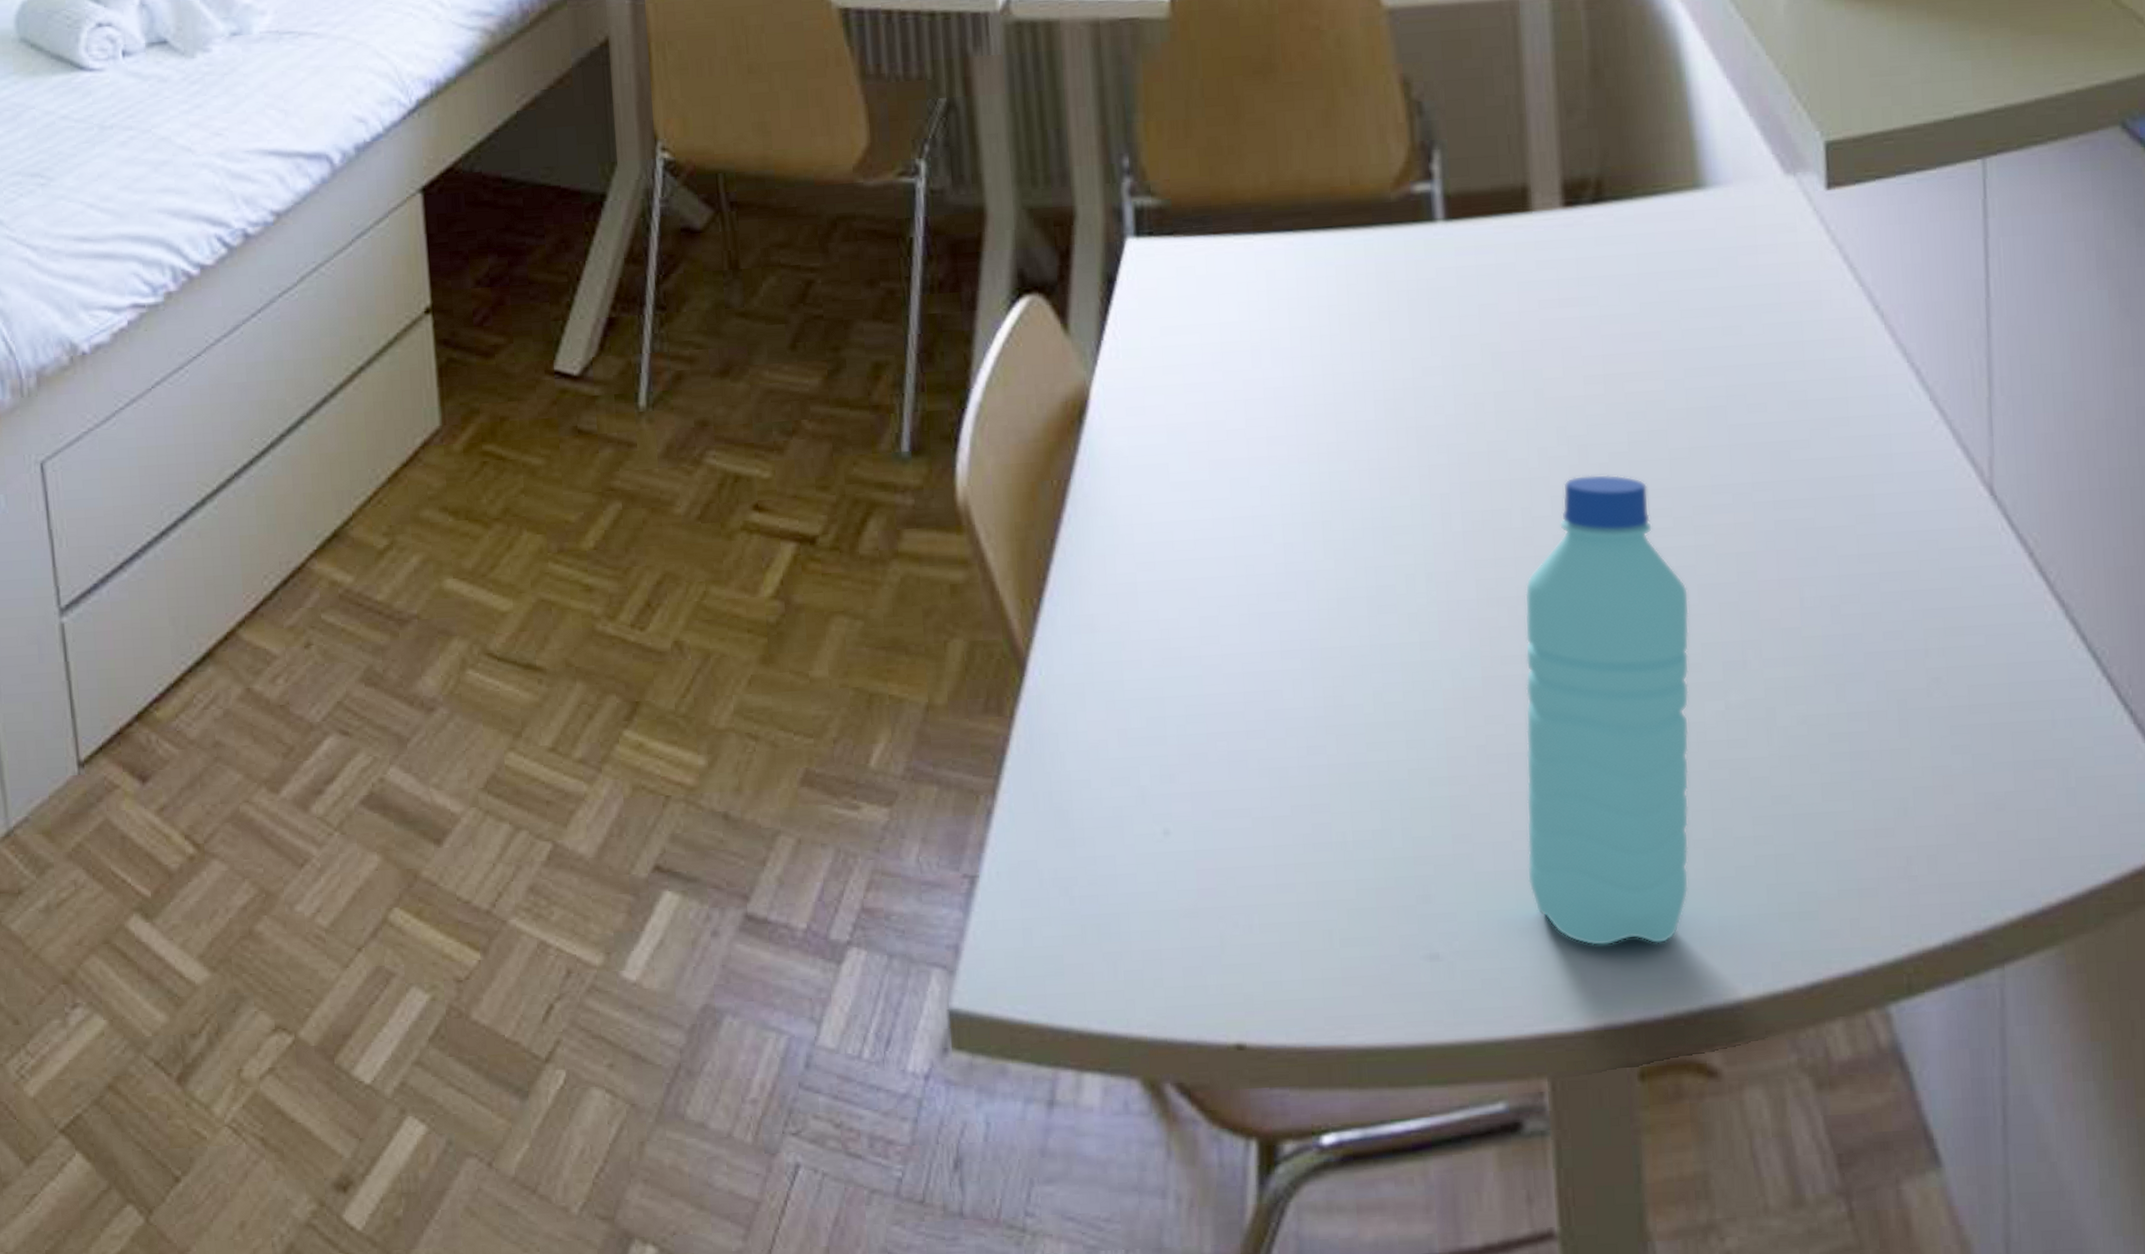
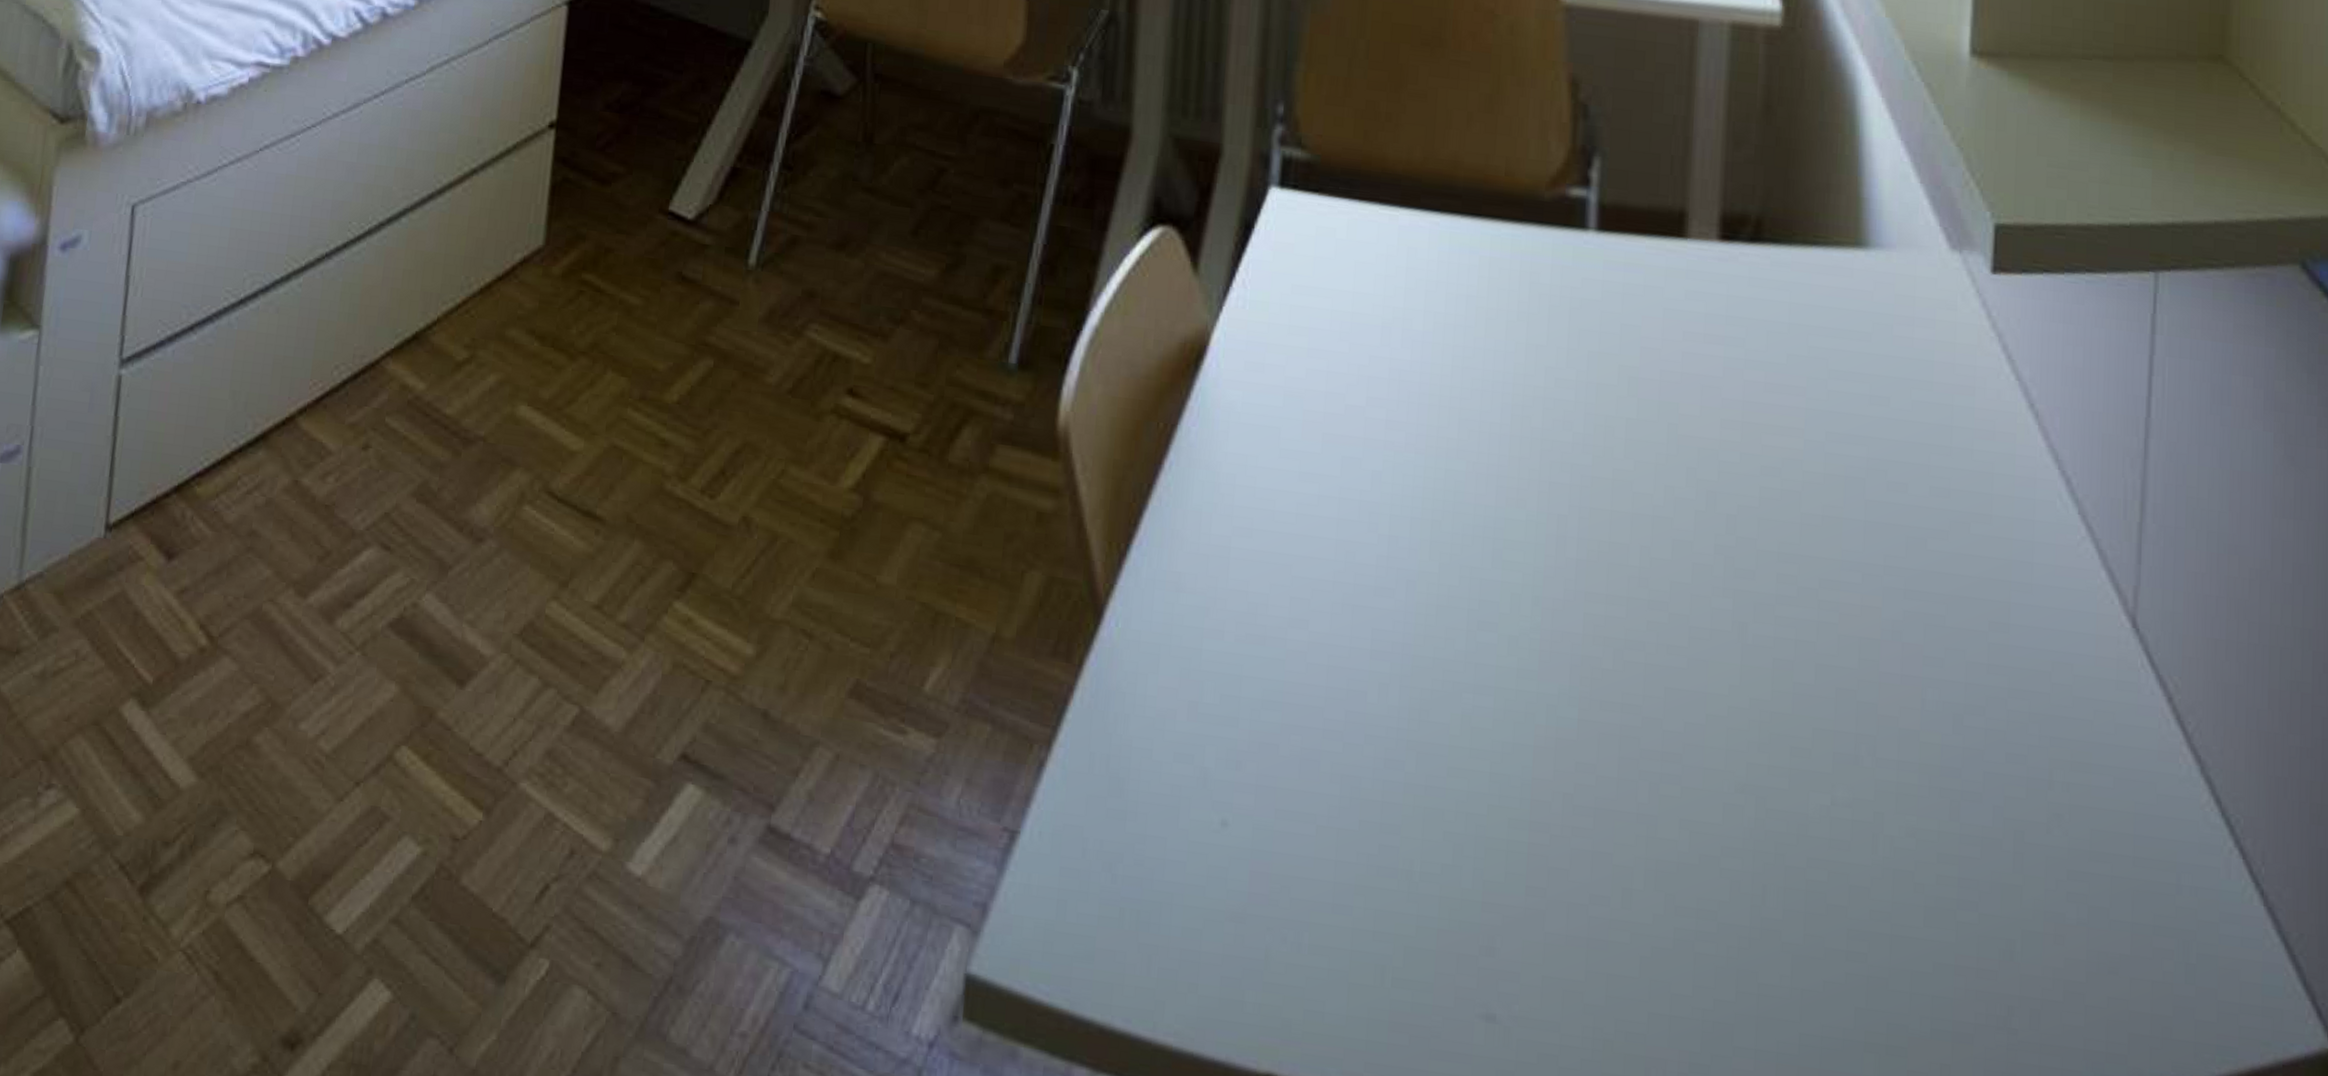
water bottle: present [1524,474,1690,947] -> none [1601,523,1806,1052]

